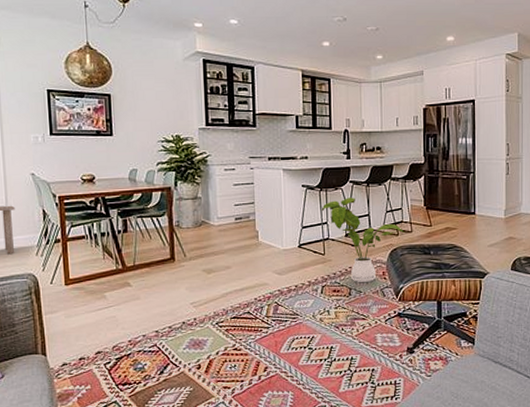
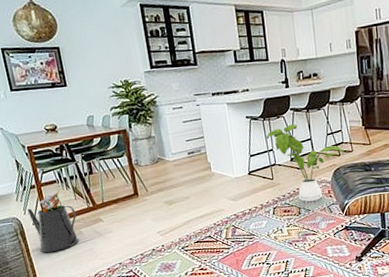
watering can: none [47,246,102,317] -> present [27,189,80,253]

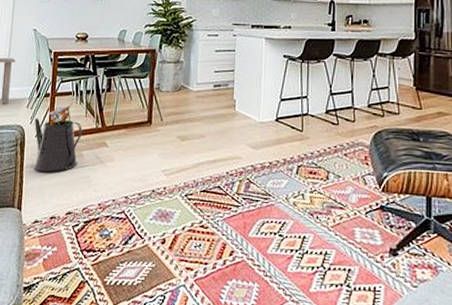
house plant: present [266,124,346,202] -> none [302,71,391,167]

